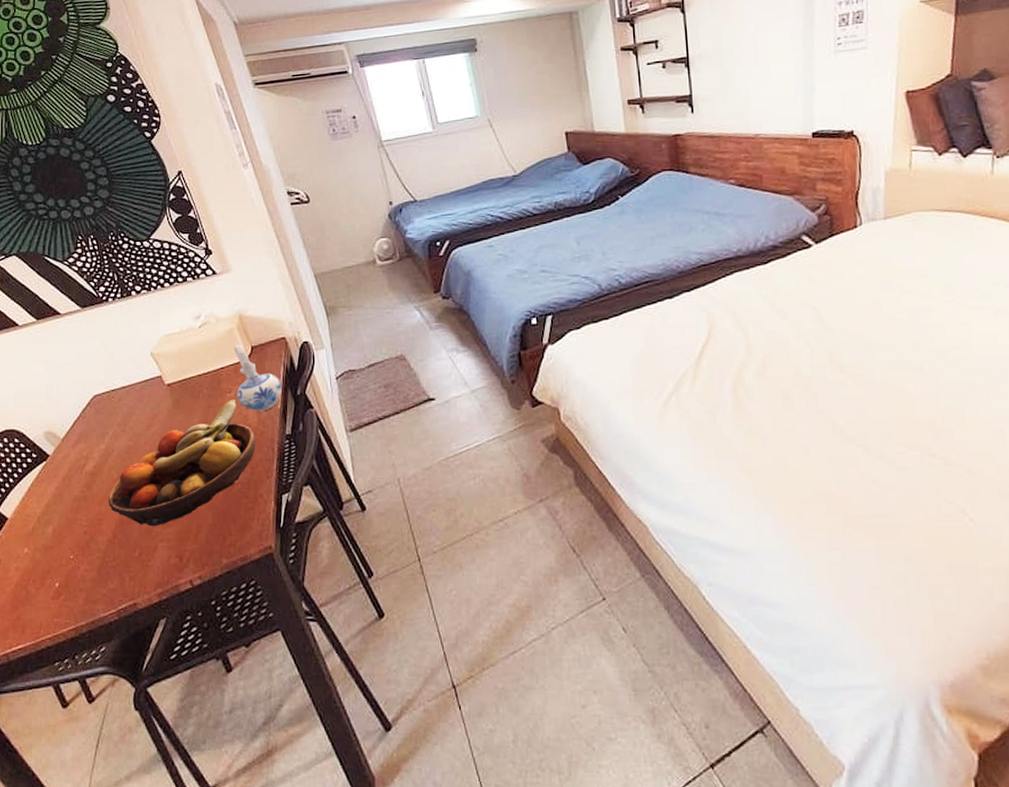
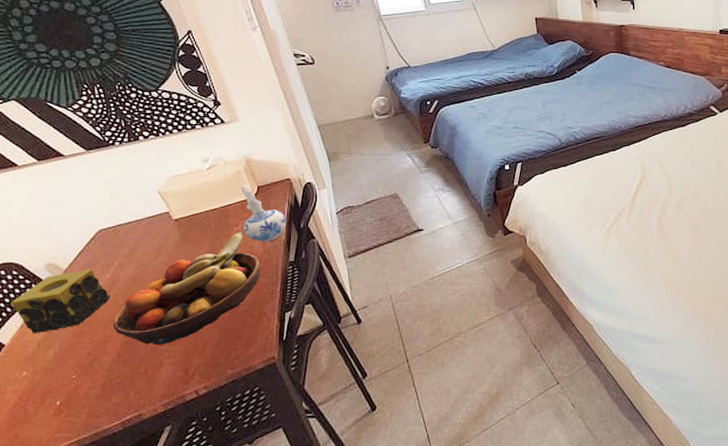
candle: none [13,438,105,508] -> present [11,268,110,334]

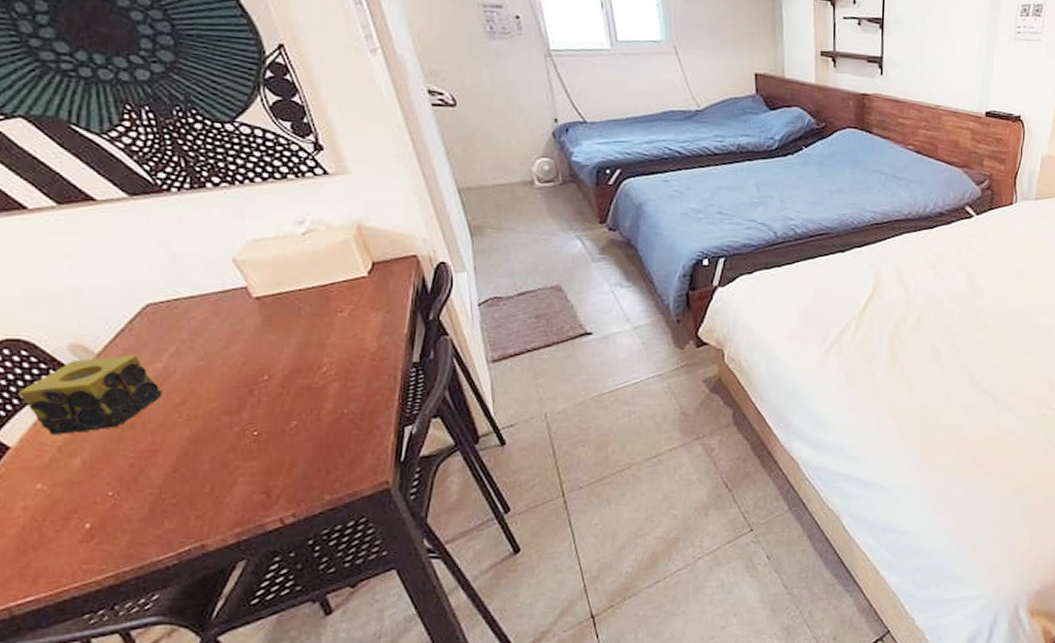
fruit bowl: present [113,231,261,346] -> none [166,319,374,459]
ceramic pitcher: present [242,185,286,243] -> none [350,259,410,336]

